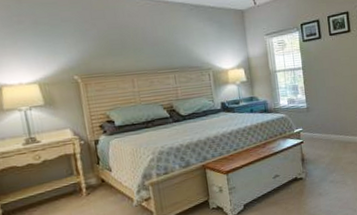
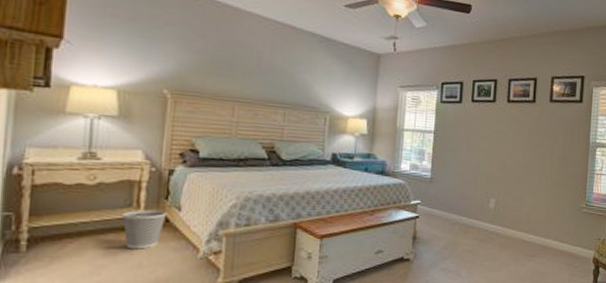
wastebasket: none [67,173,102,208] -> present [122,209,167,250]

